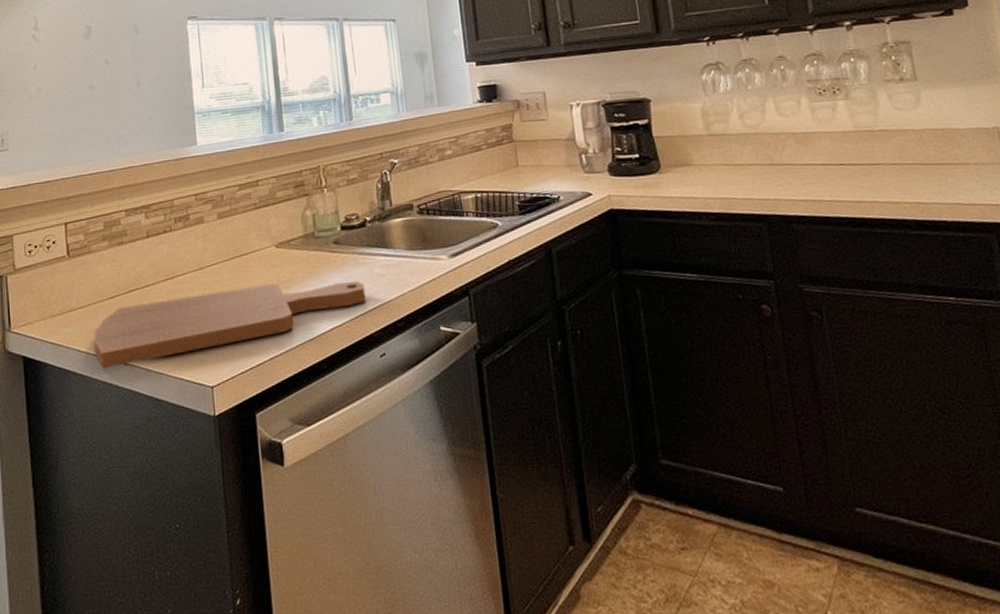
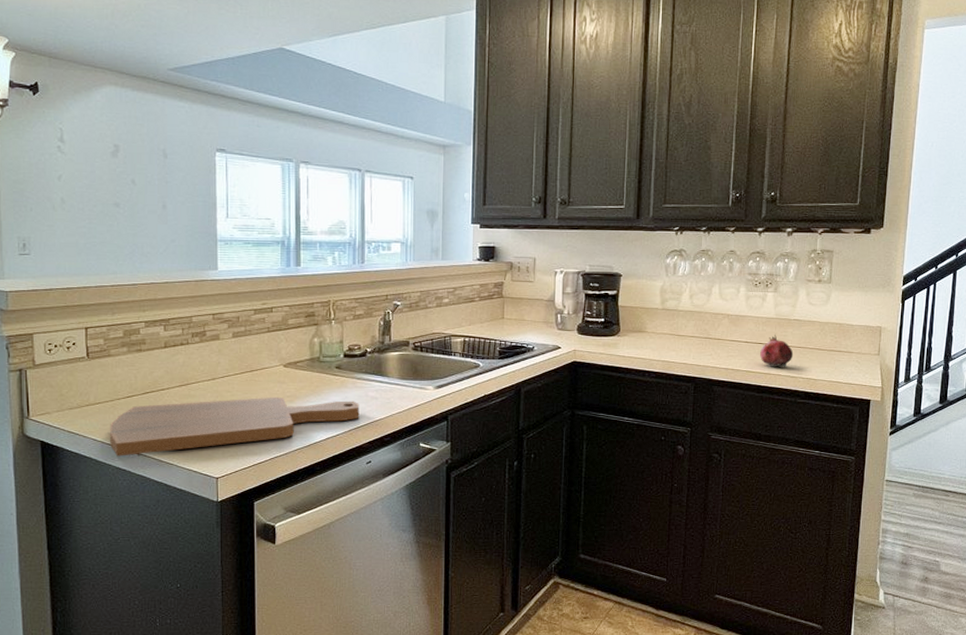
fruit: none [844,151,890,192] -> present [760,334,794,367]

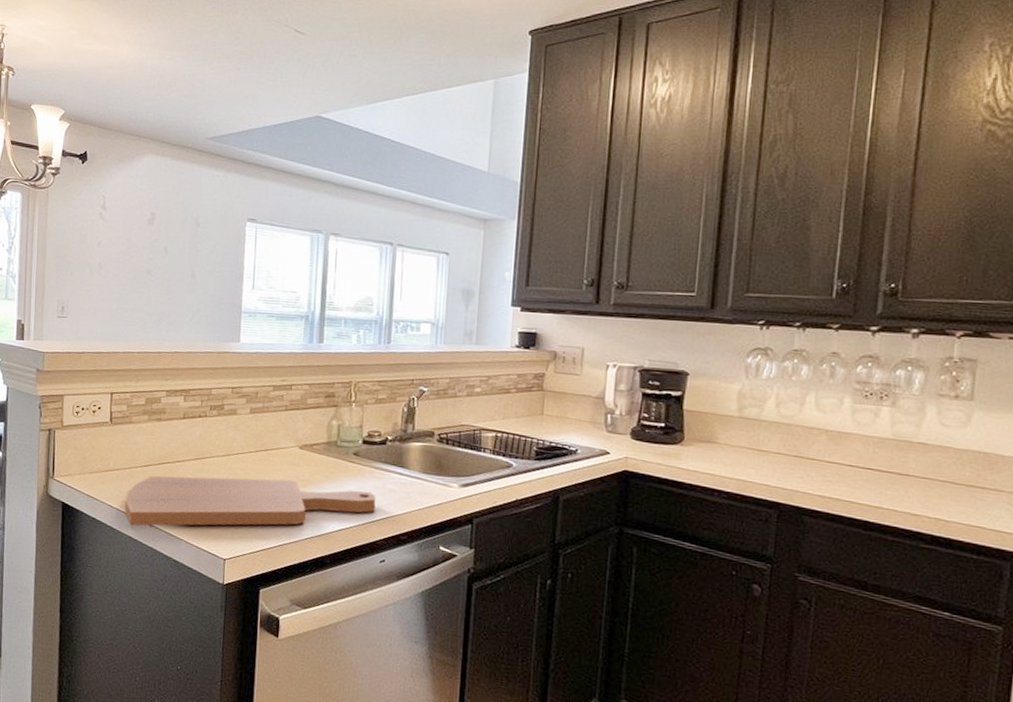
fruit: present [760,334,794,367] -> none [869,459,917,502]

